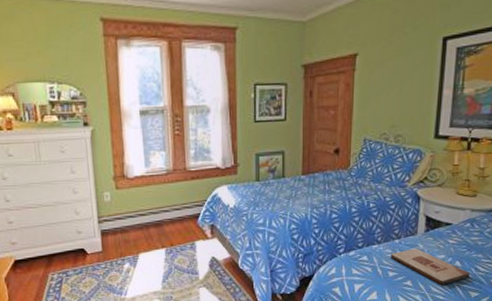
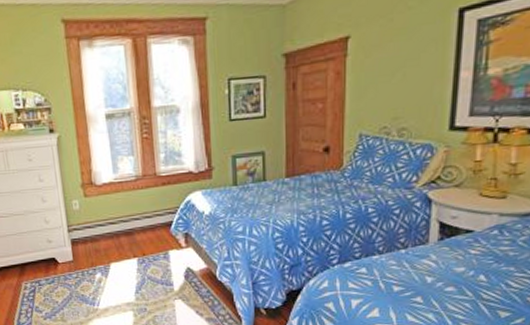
wooden plaque: present [390,248,470,286] -> none [394,259,498,304]

